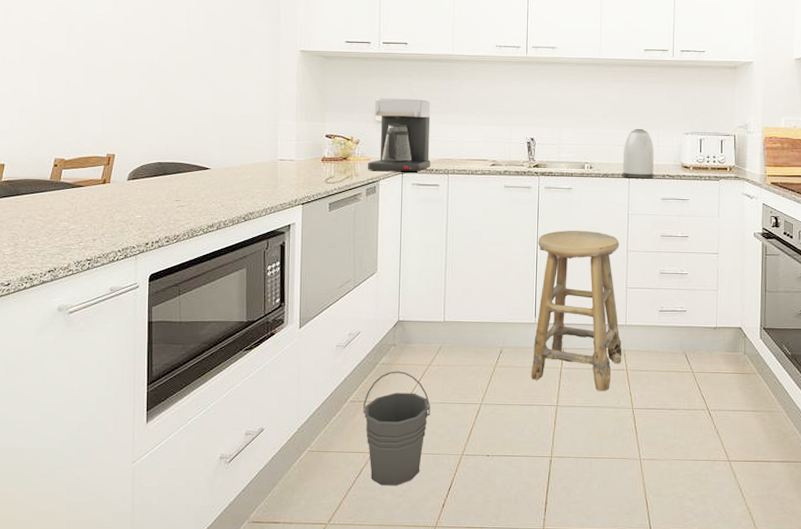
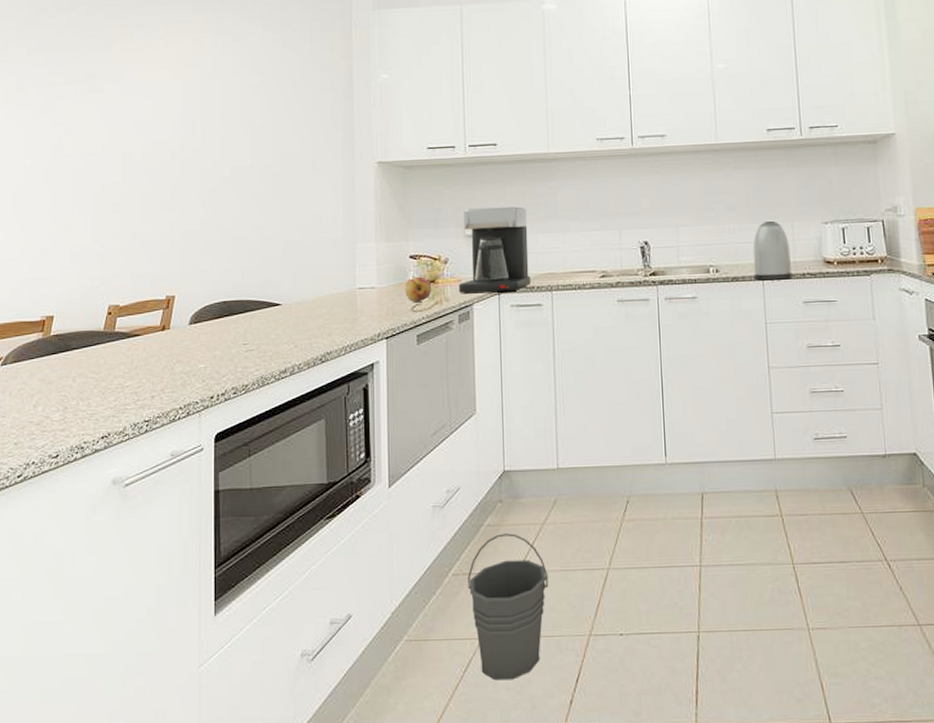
fruit: none [320,153,344,176] -> present [405,276,432,303]
step stool: present [531,230,622,392] -> none [662,346,775,545]

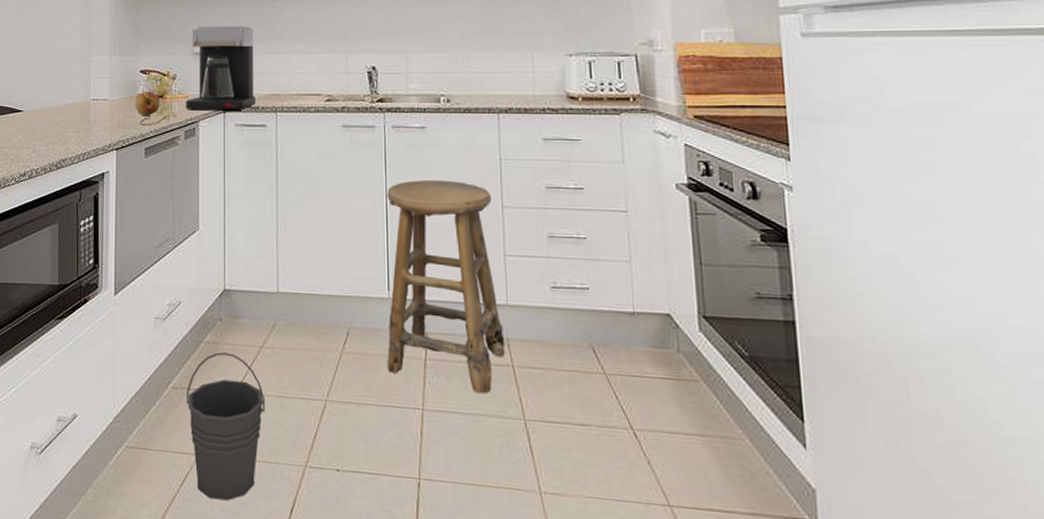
step stool: none [662,346,775,545] -> present [387,179,506,394]
kettle: present [752,221,792,281] -> none [487,51,530,114]

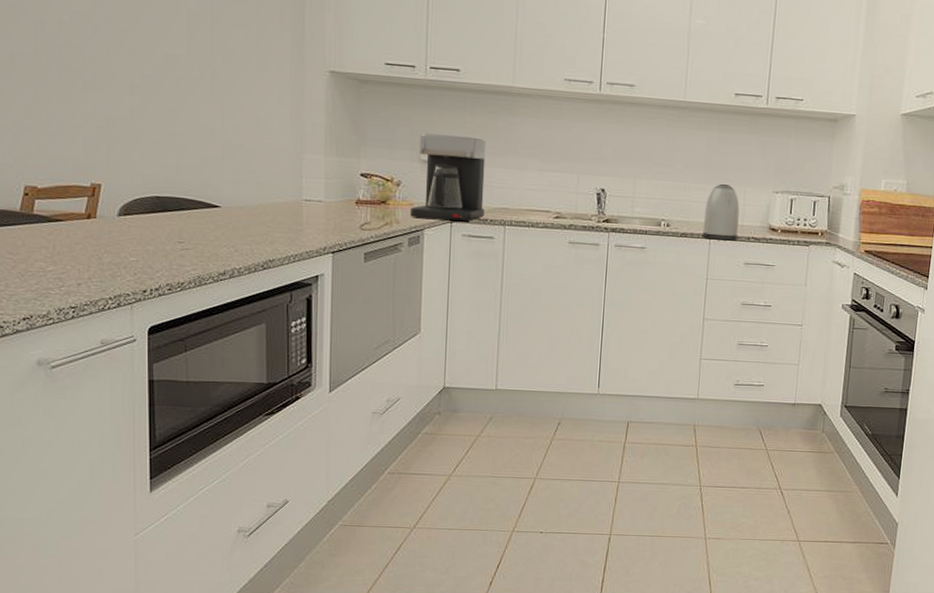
fruit: present [135,91,160,117] -> none [354,195,383,222]
bucket: present [186,352,265,501] -> none [402,441,479,563]
step stool: present [387,179,506,394] -> none [591,294,696,468]
kettle: none [487,51,530,114] -> present [702,184,740,241]

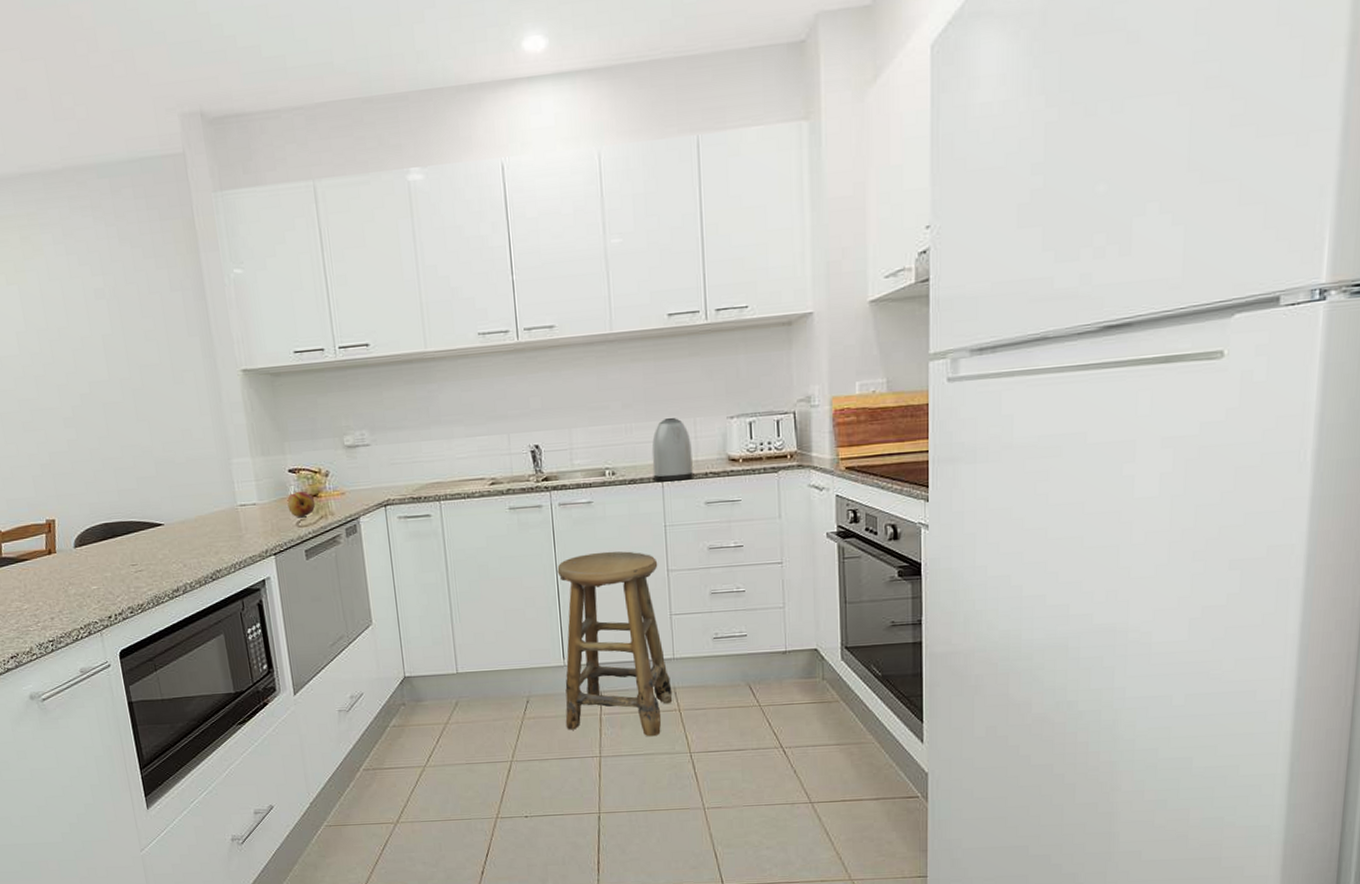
fruit: none [354,195,383,222] -> present [287,491,316,518]
coffee maker: present [409,133,486,222] -> none [340,413,417,507]
step stool: none [591,294,696,468] -> present [557,551,673,737]

